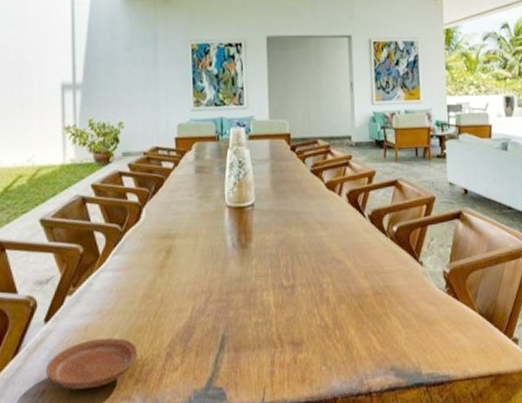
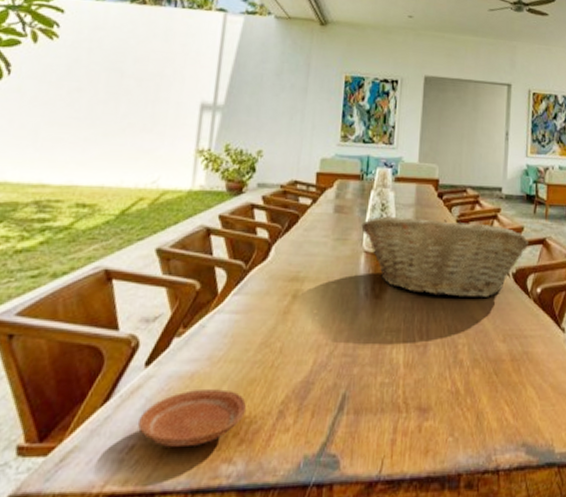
fruit basket: none [222,170,381,242] -> present [361,216,528,297]

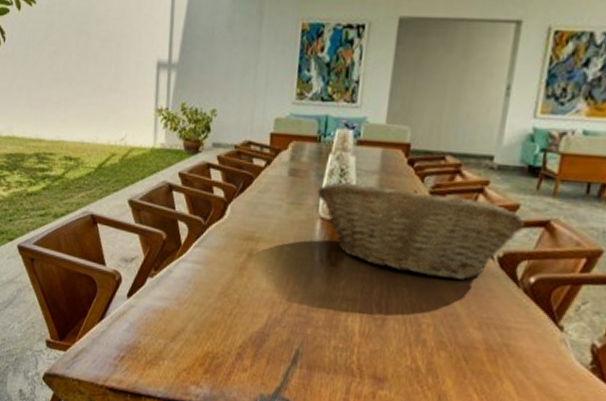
plate: present [138,389,247,447] -> none [126,322,210,367]

